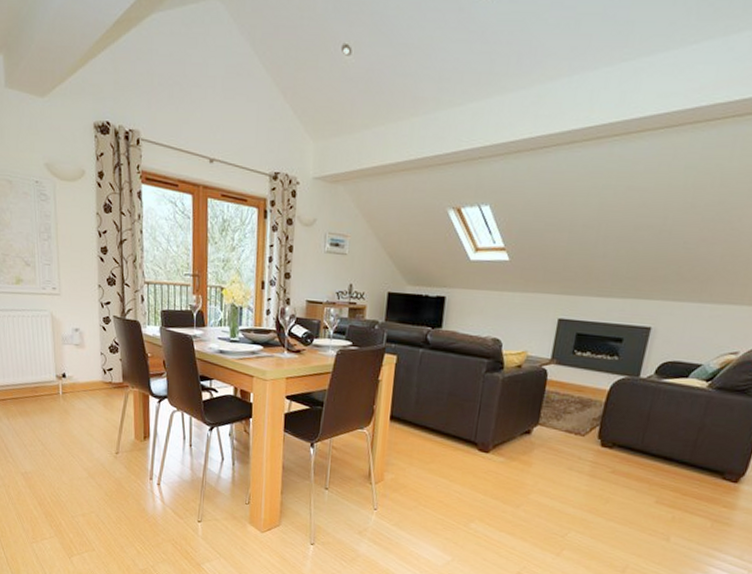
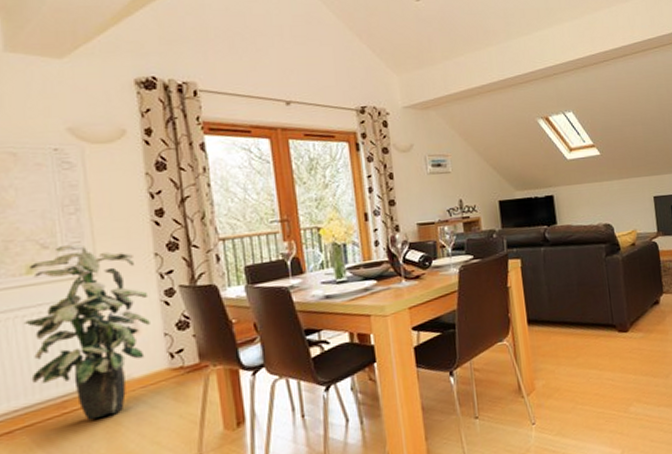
indoor plant: none [13,265,92,406] -> present [23,243,150,421]

